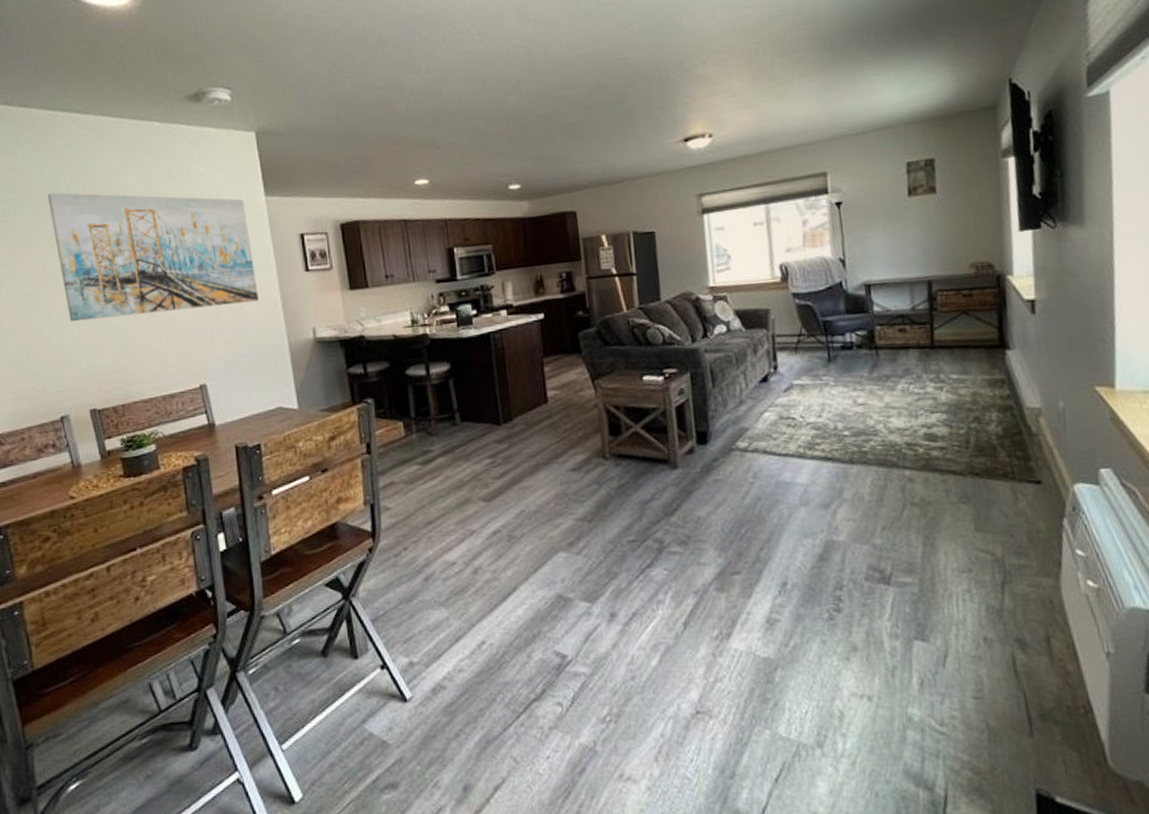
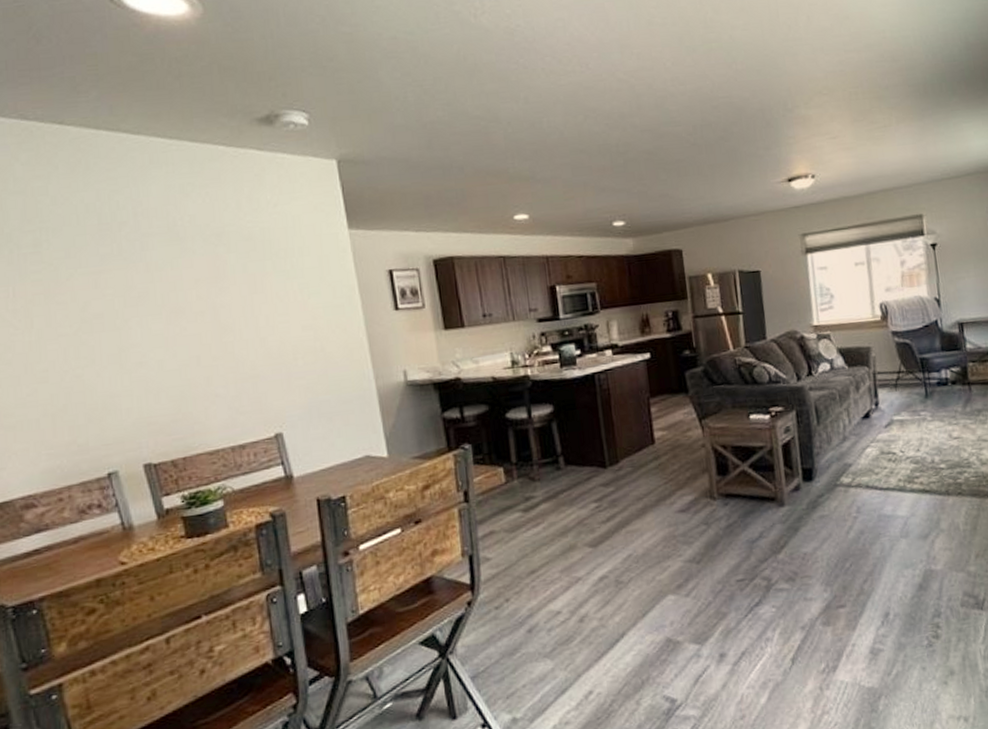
wall art: present [47,192,259,322] -> none [89,221,342,367]

